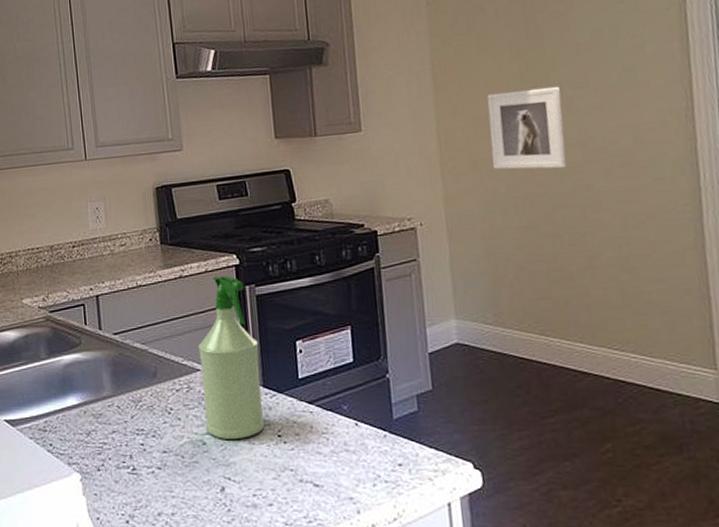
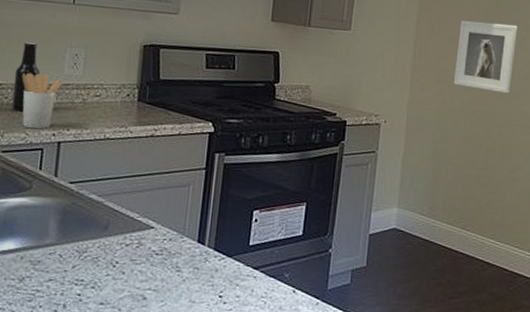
beer bottle: none [47,204,69,272] -> present [12,42,41,112]
utensil holder: none [53,231,90,287] -> present [21,72,62,129]
spray bottle: present [198,275,264,439] -> none [150,140,218,297]

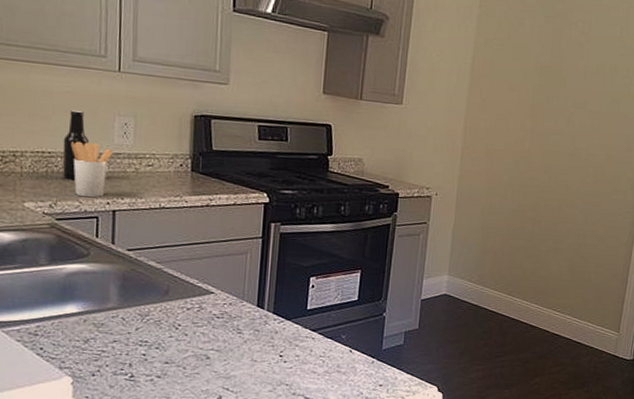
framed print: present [453,20,517,94] -> none [502,96,565,169]

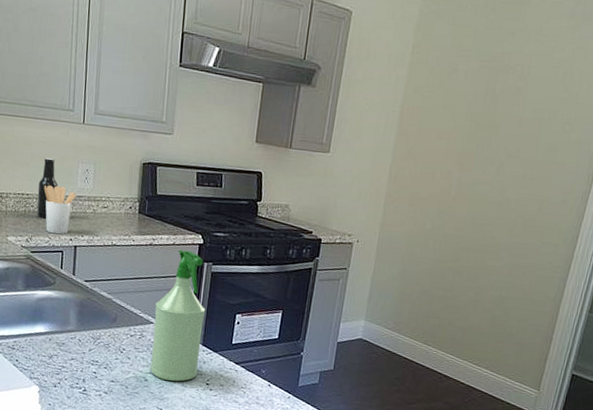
spray bottle: none [212,210,275,356] -> present [150,249,206,382]

